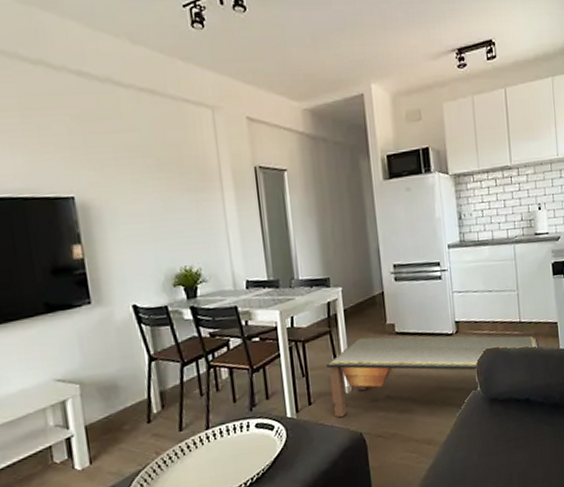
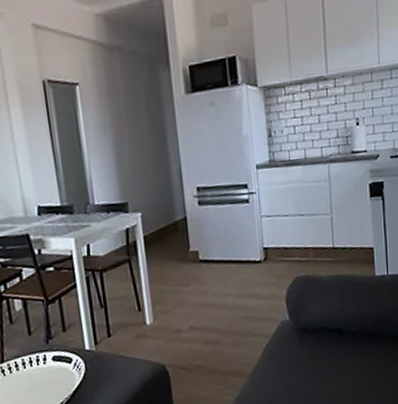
coffee table: present [325,336,540,418] -> none [125,262,354,350]

